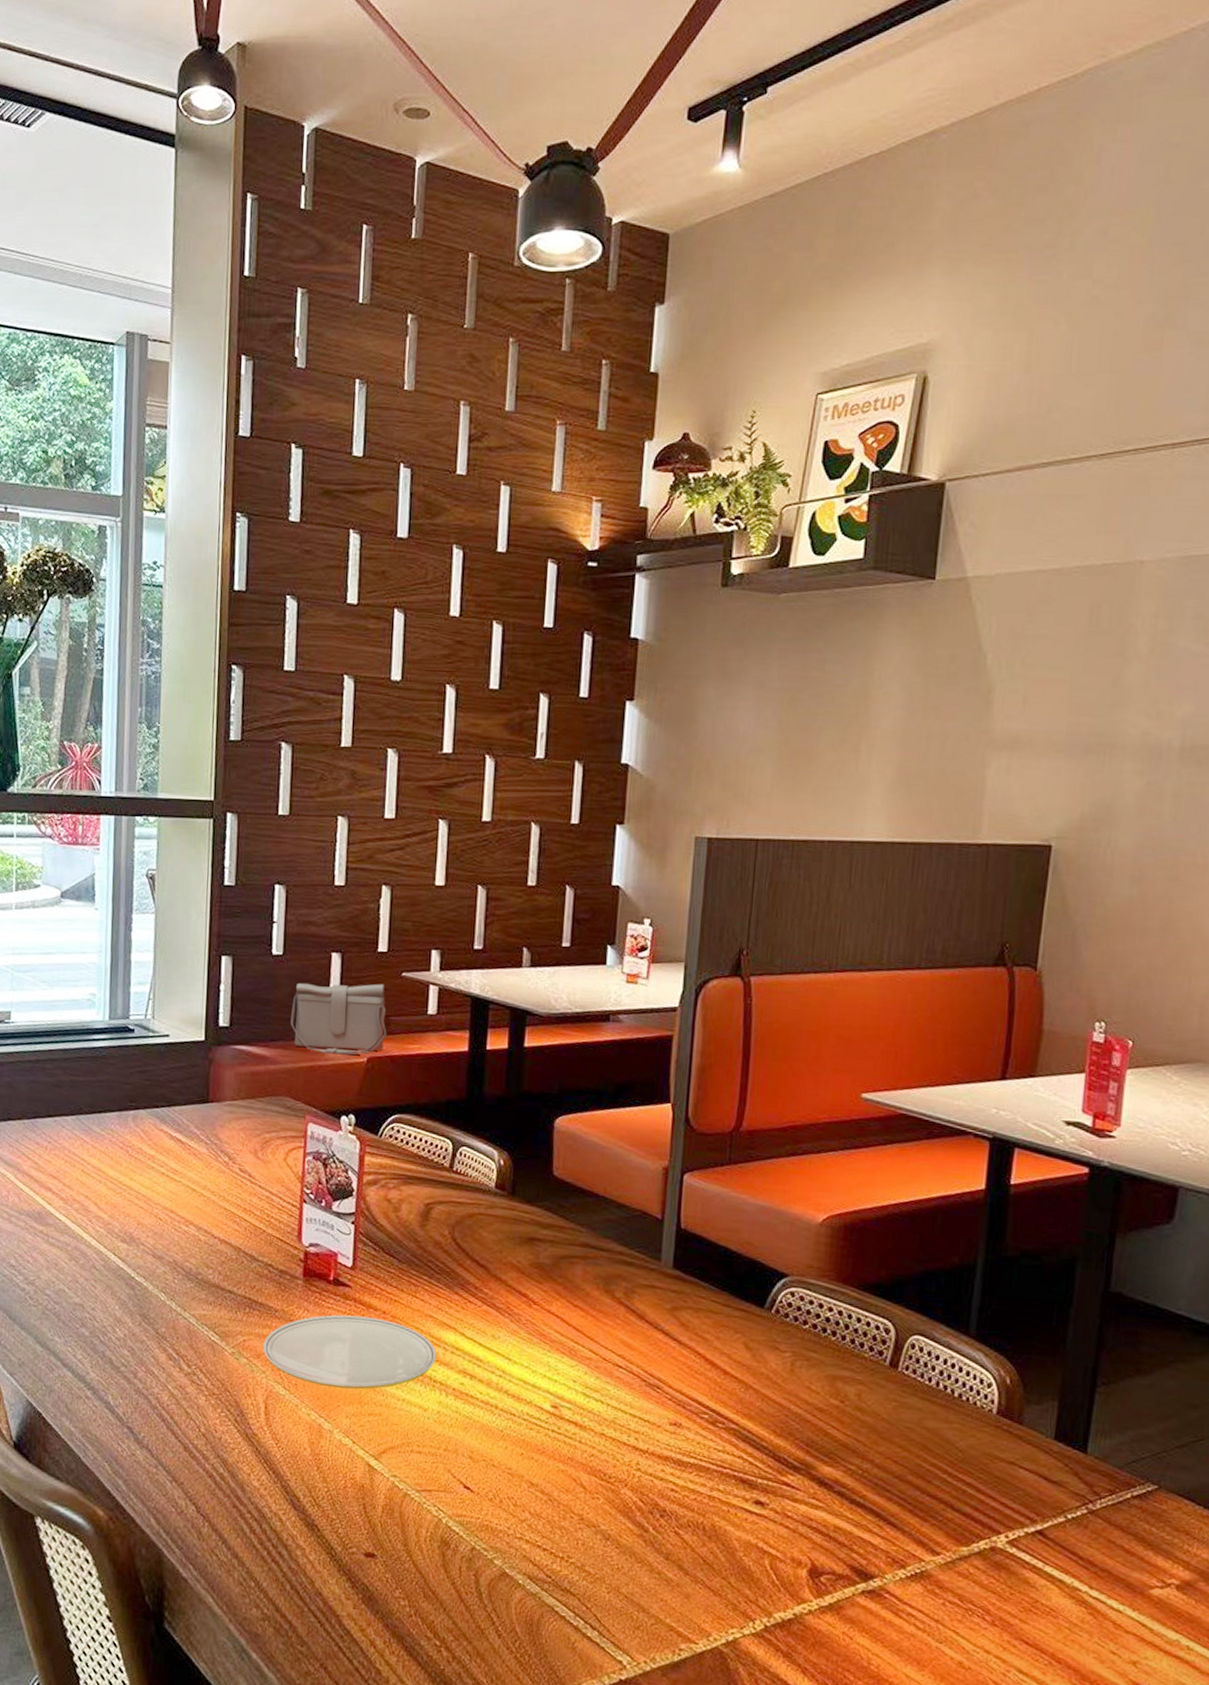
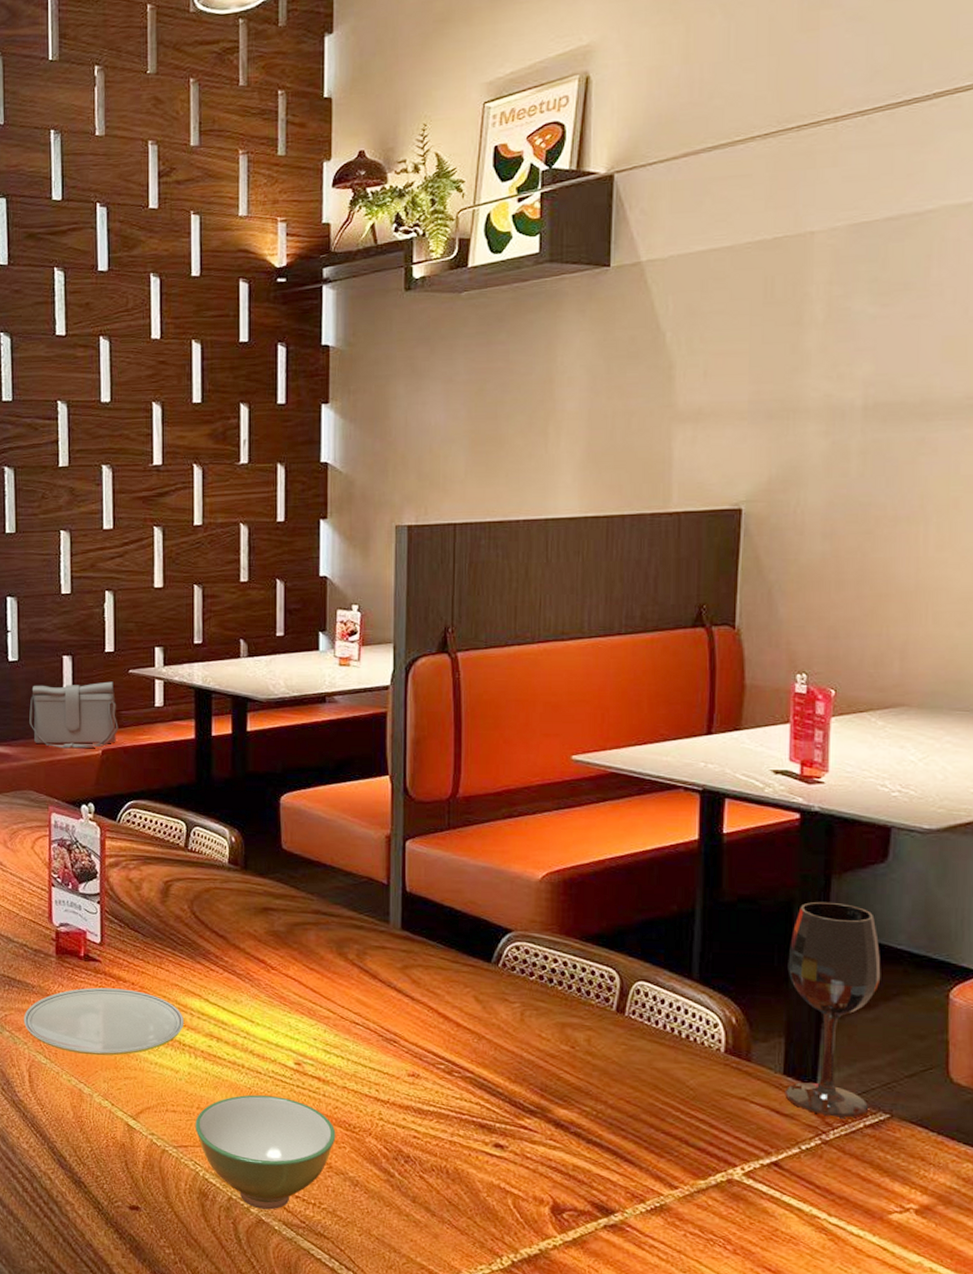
bowl: none [441,1437,590,1562] -> present [195,1094,336,1210]
wine glass: none [1054,1261,1160,1488] -> present [785,901,881,1118]

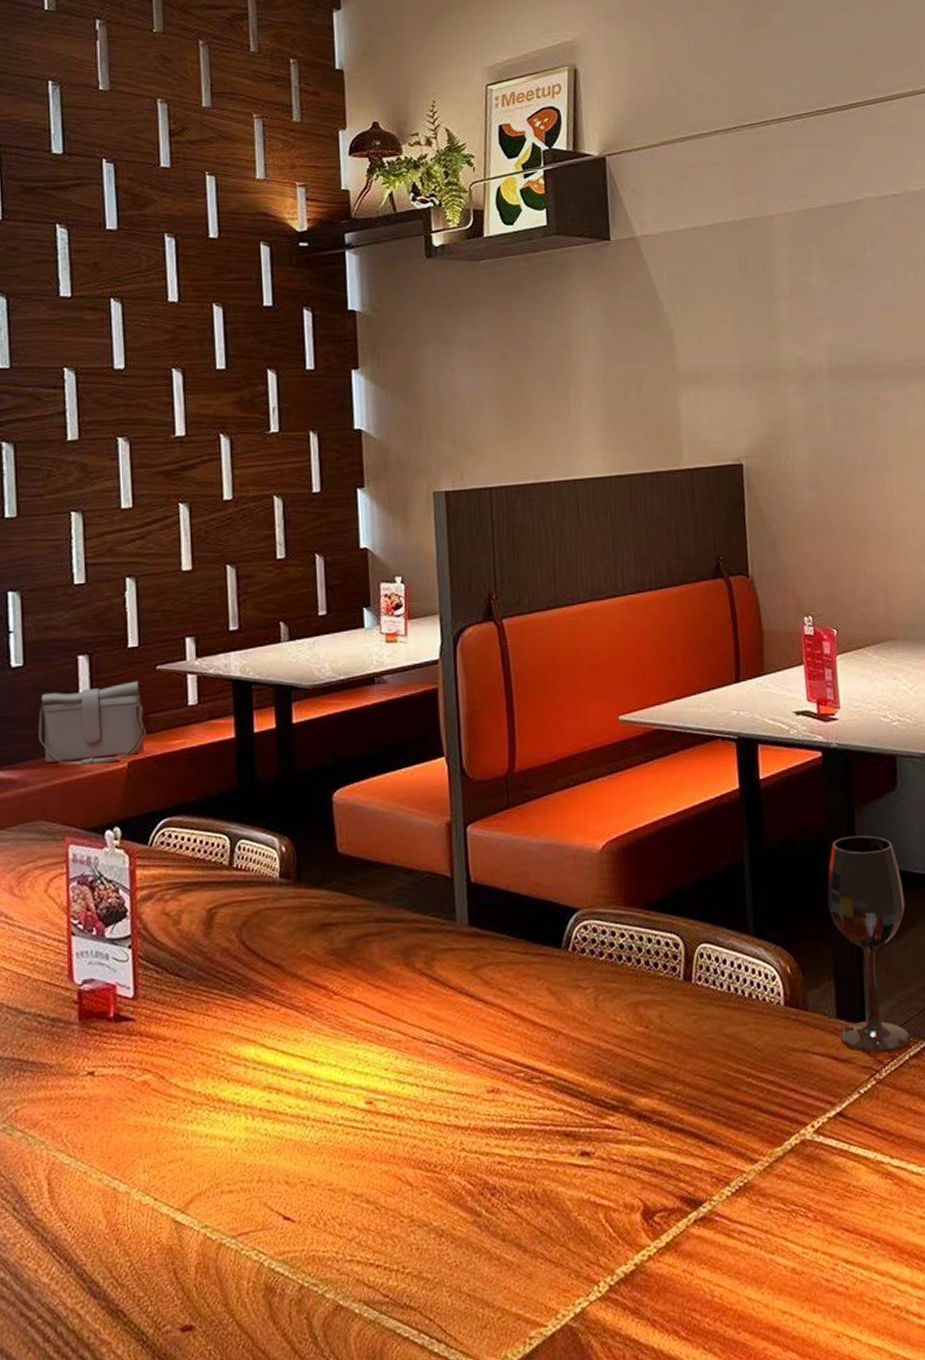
plate: present [23,987,183,1056] -> none [39,1048,237,1143]
bowl: present [195,1094,336,1210] -> none [256,1146,416,1292]

